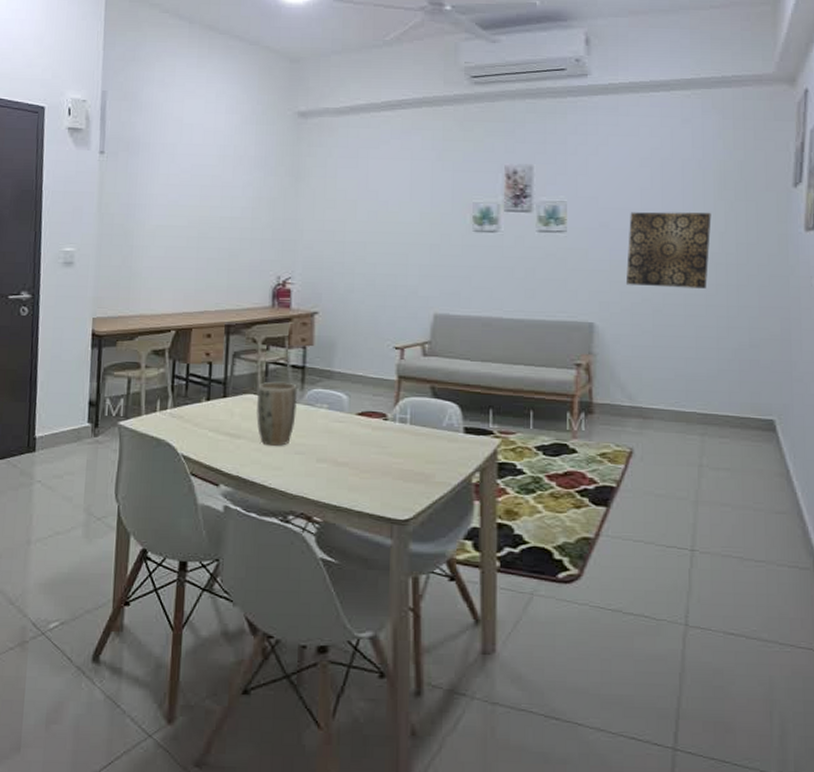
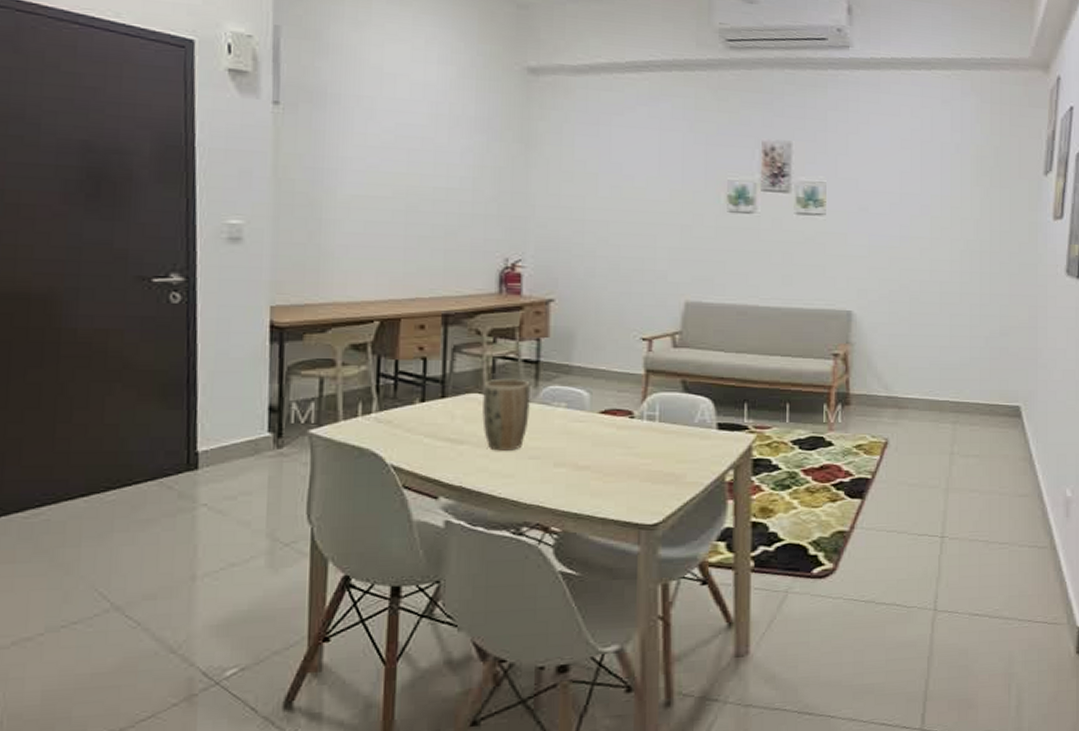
wall art: present [625,212,711,289] -> none [884,196,968,276]

